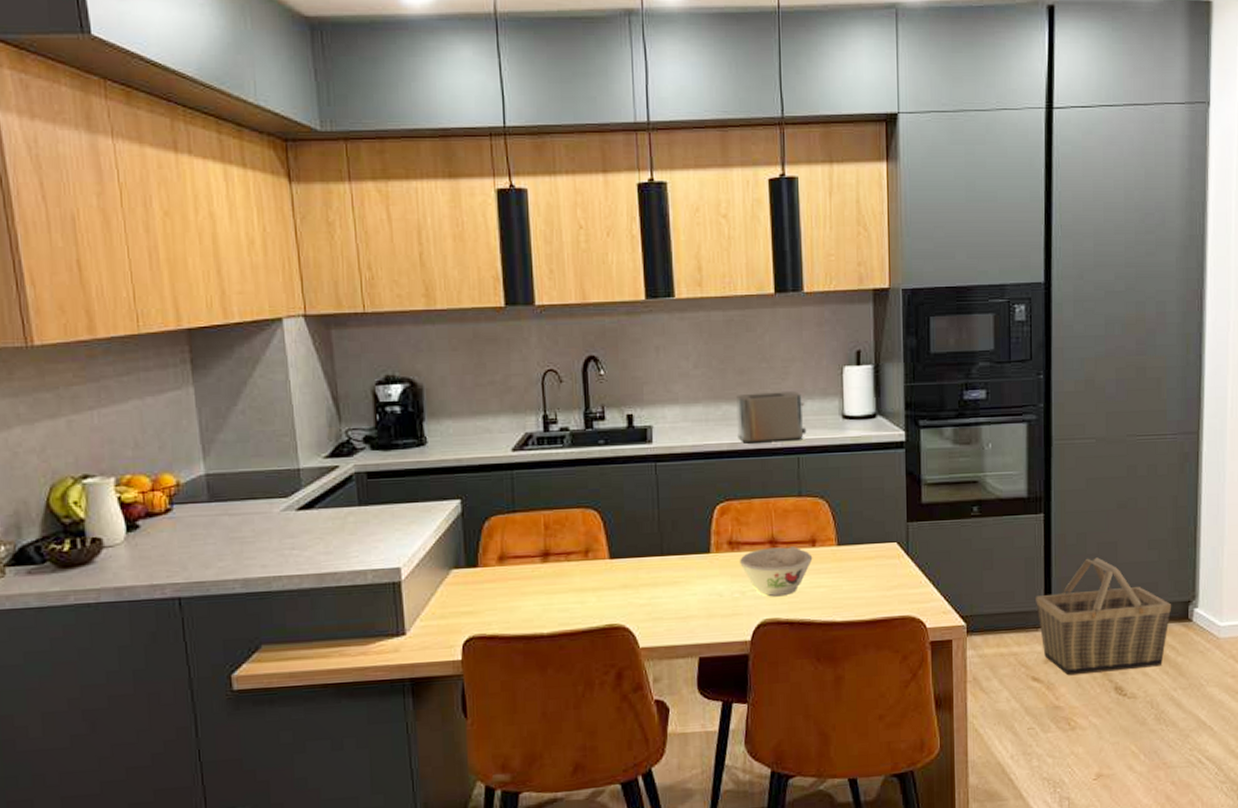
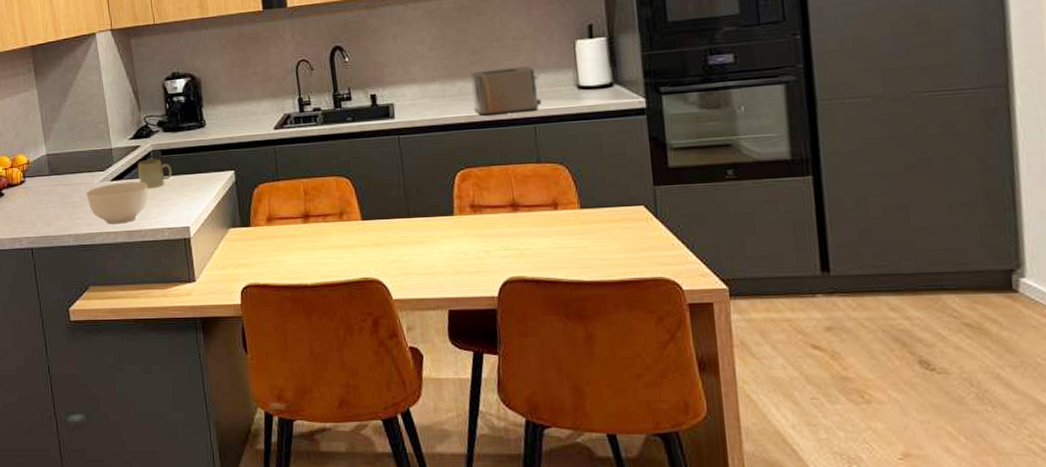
bowl: none [261,511,348,566] -> present [86,181,148,224]
mug: none [333,483,381,521] -> present [137,158,173,189]
bowl: present [739,546,813,596] -> none [482,209,556,255]
basket: present [1036,557,1172,676] -> none [809,221,989,346]

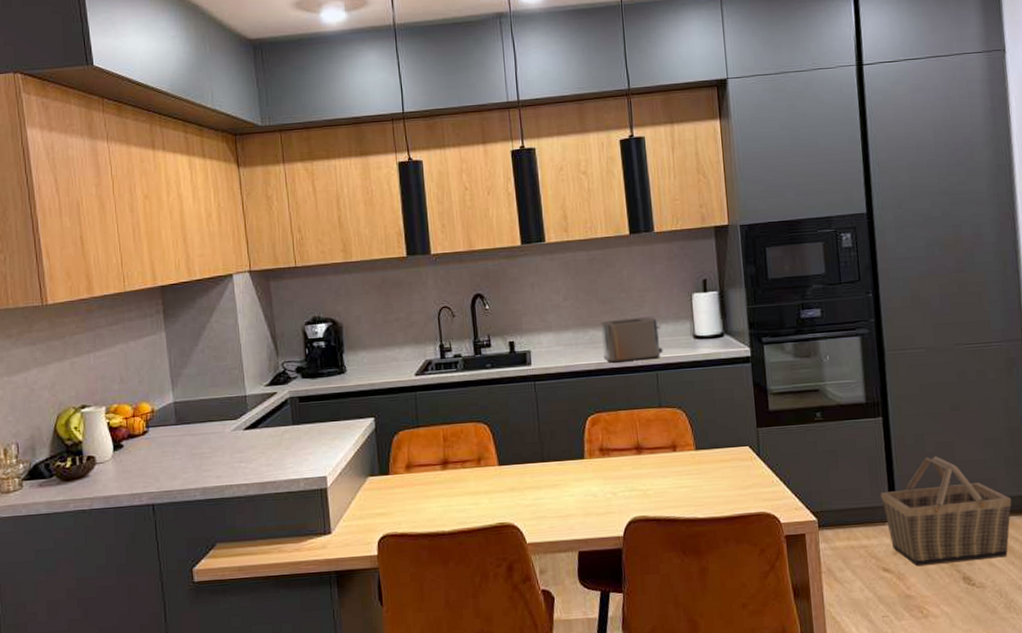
bowl: present [86,181,148,224] -> none [216,430,284,476]
mug: present [137,158,173,189] -> none [273,406,310,438]
basket: none [809,221,989,346] -> present [880,456,1012,567]

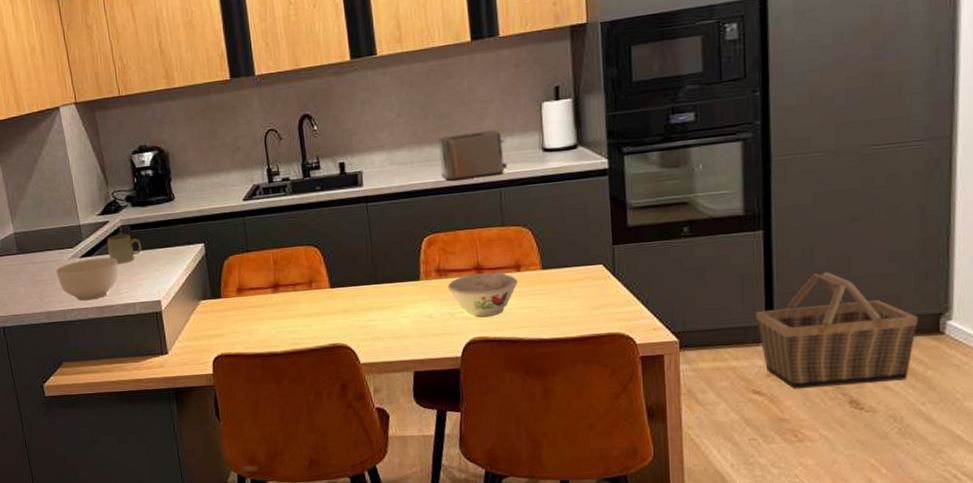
bowl: none [216,430,284,476] -> present [56,257,119,301]
mug: none [273,406,310,438] -> present [106,233,142,264]
bowl: none [609,452,675,496] -> present [447,272,518,317]

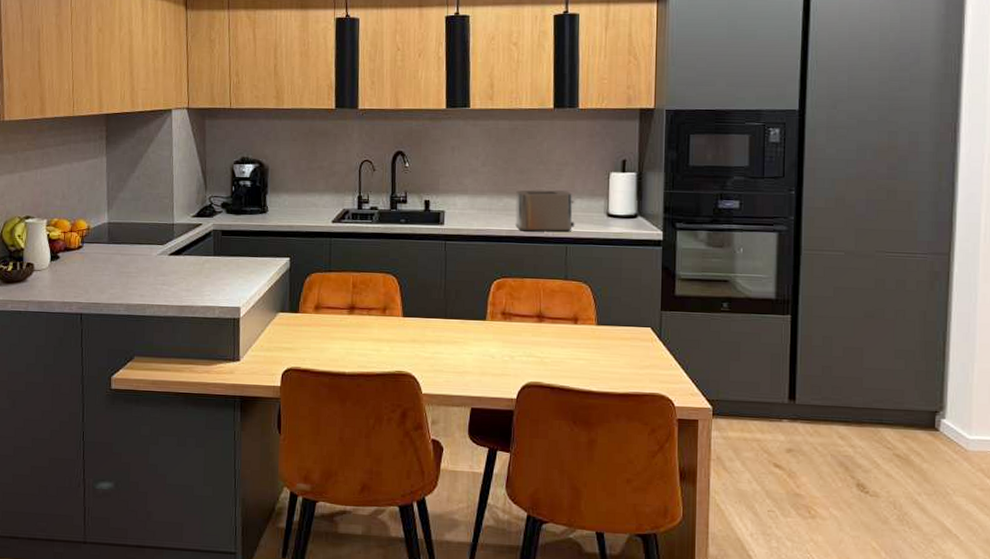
bowl: present [56,257,119,301] -> none [143,257,205,298]
mug: present [106,233,142,264] -> none [196,238,230,267]
bowl: present [447,272,518,317] -> none [510,321,575,363]
basket: present [755,271,919,389] -> none [780,360,918,470]

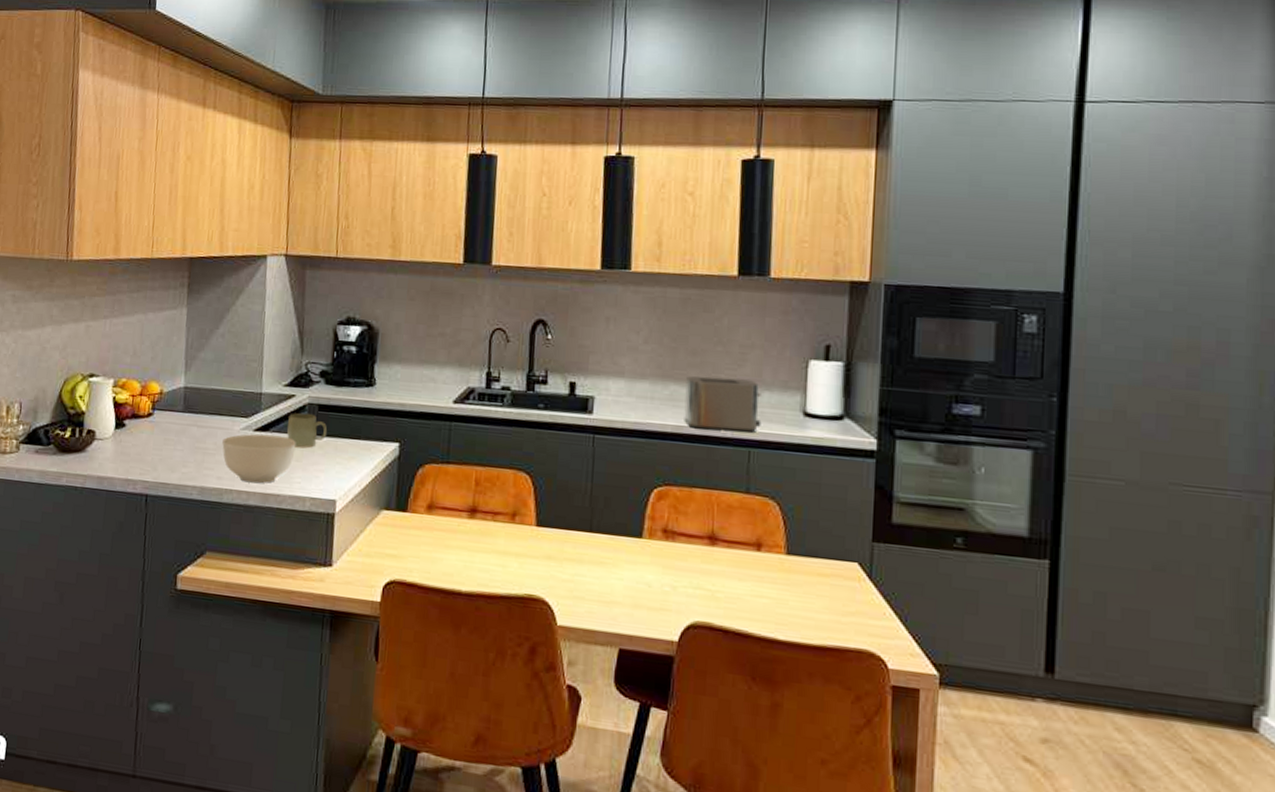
bowl: none [143,257,205,298] -> present [222,434,296,484]
mug: none [196,238,230,267] -> present [286,412,328,449]

